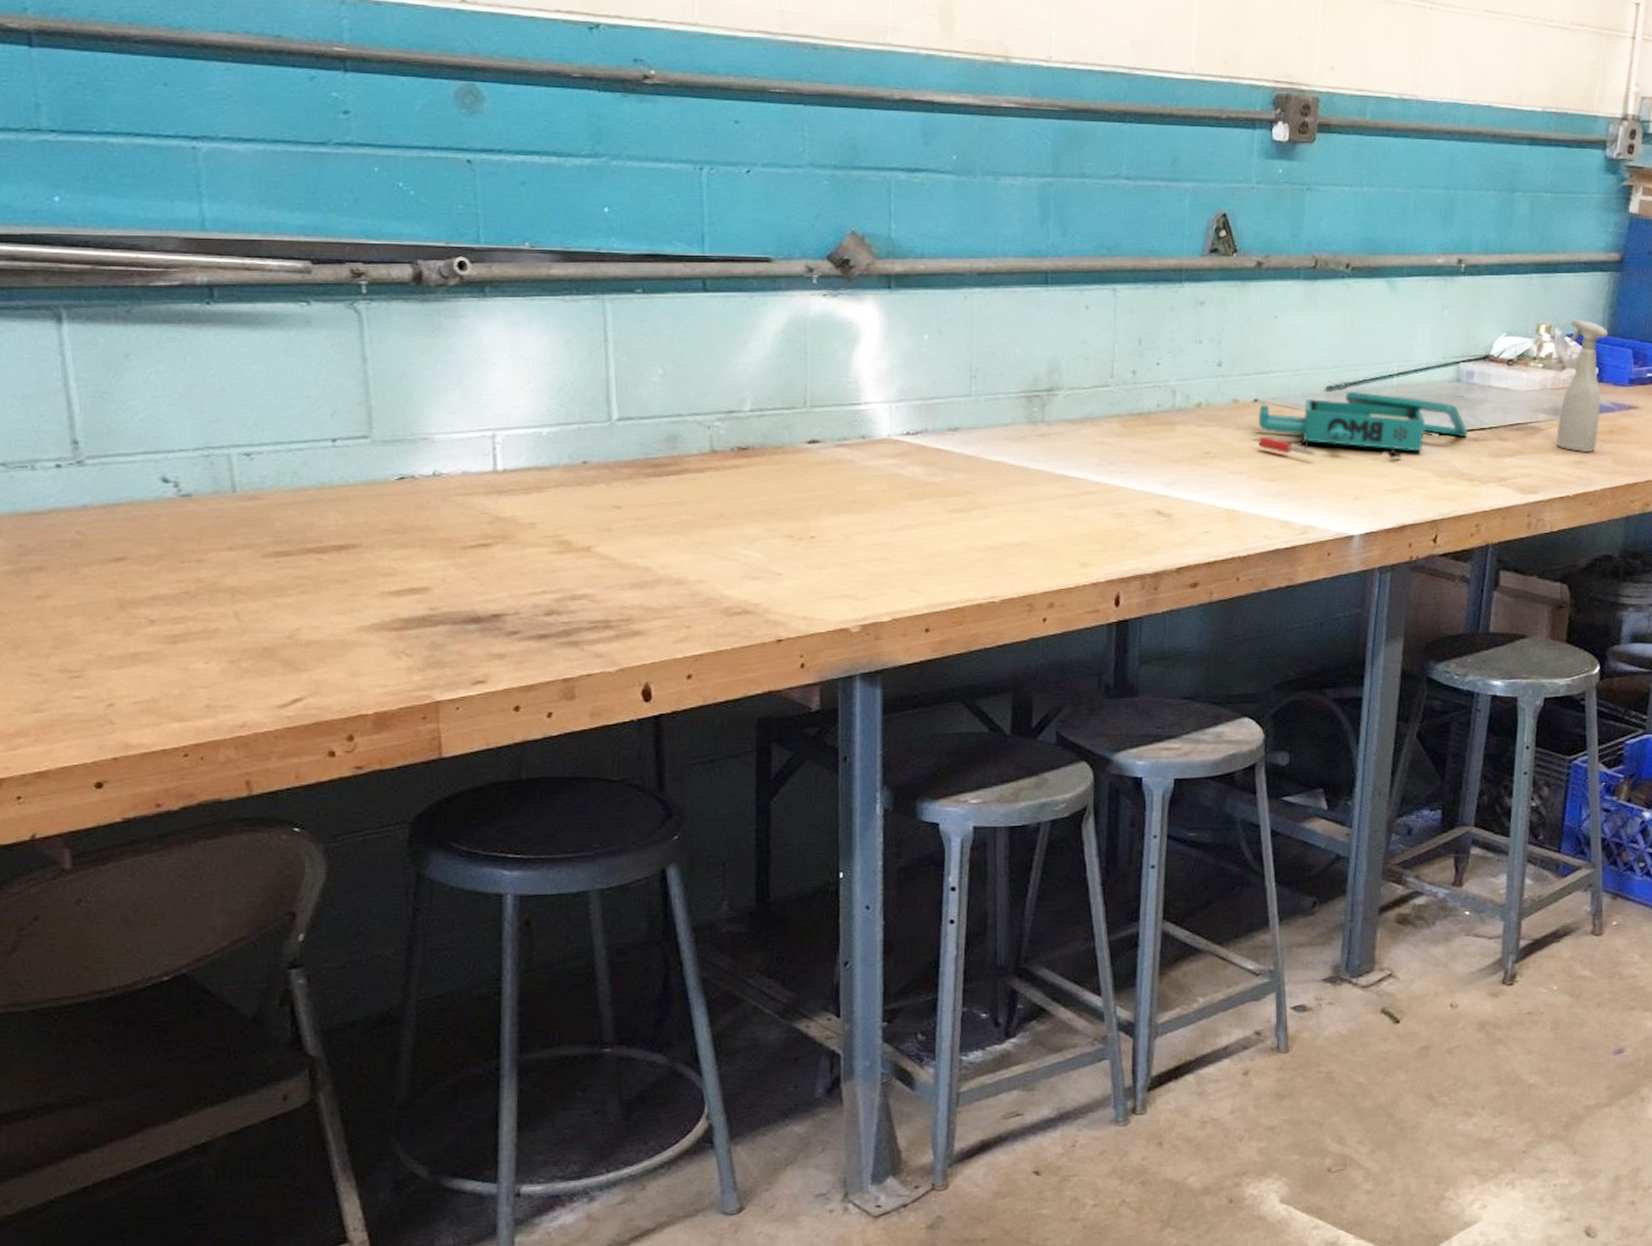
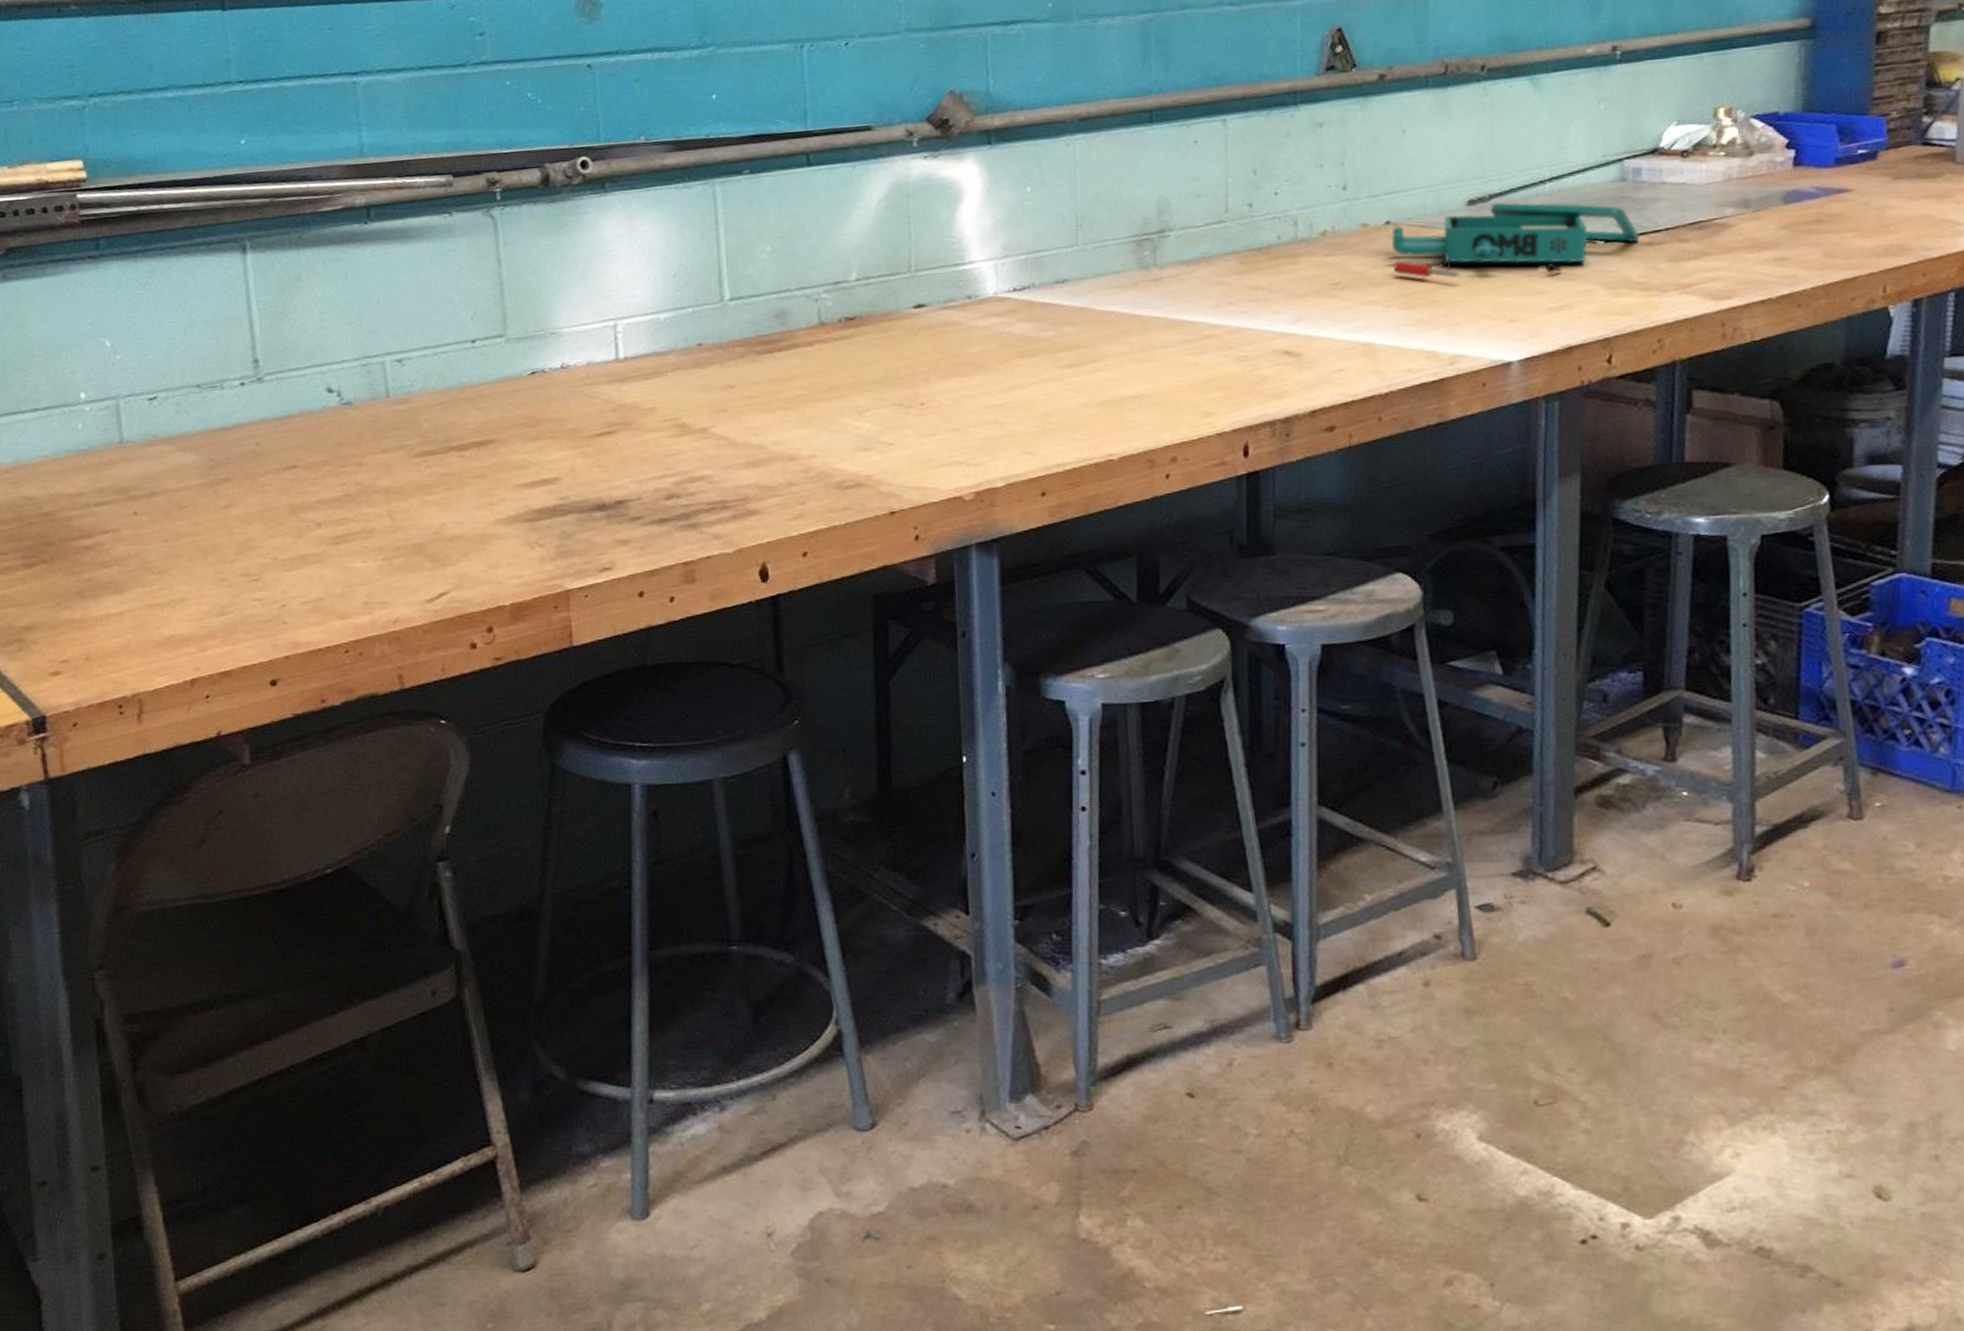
spray bottle: present [1556,319,1608,452] -> none [1749,97,1804,248]

